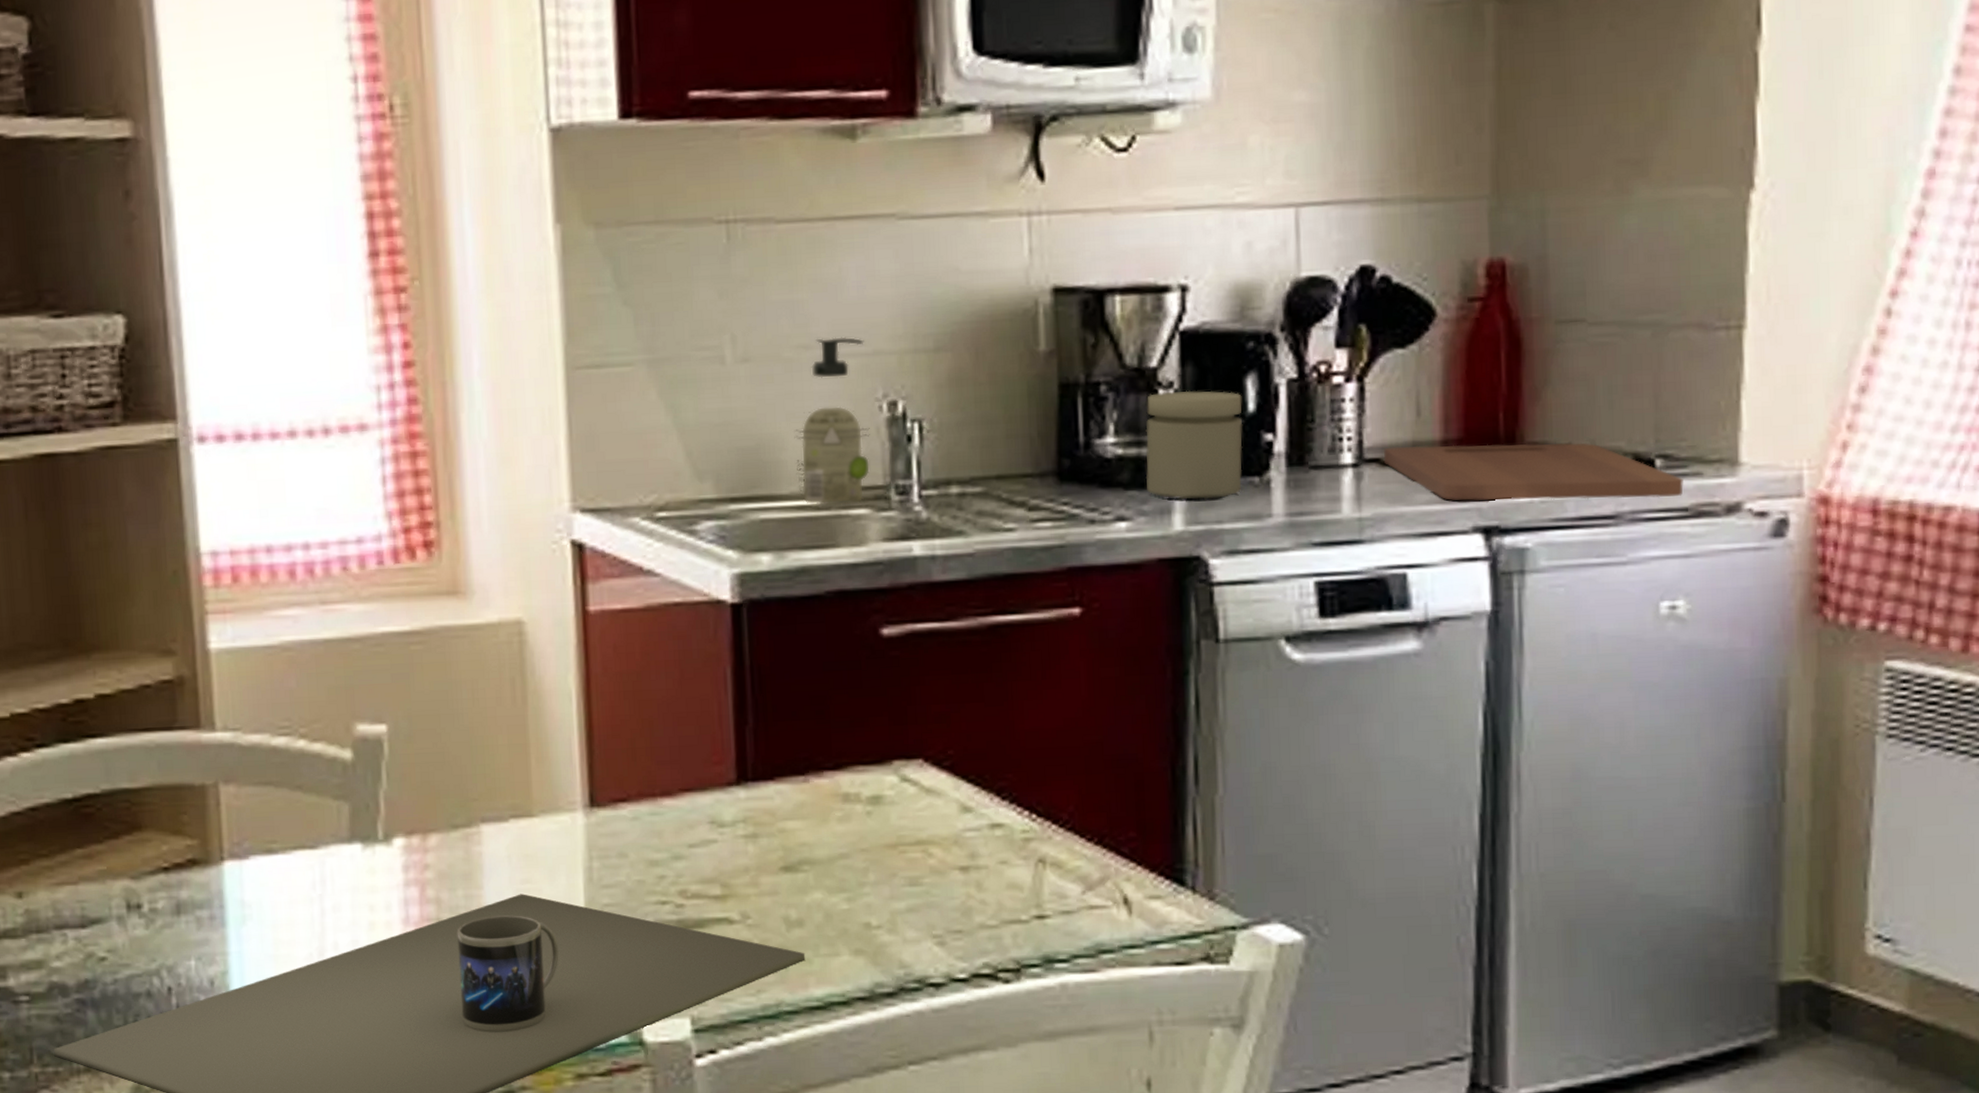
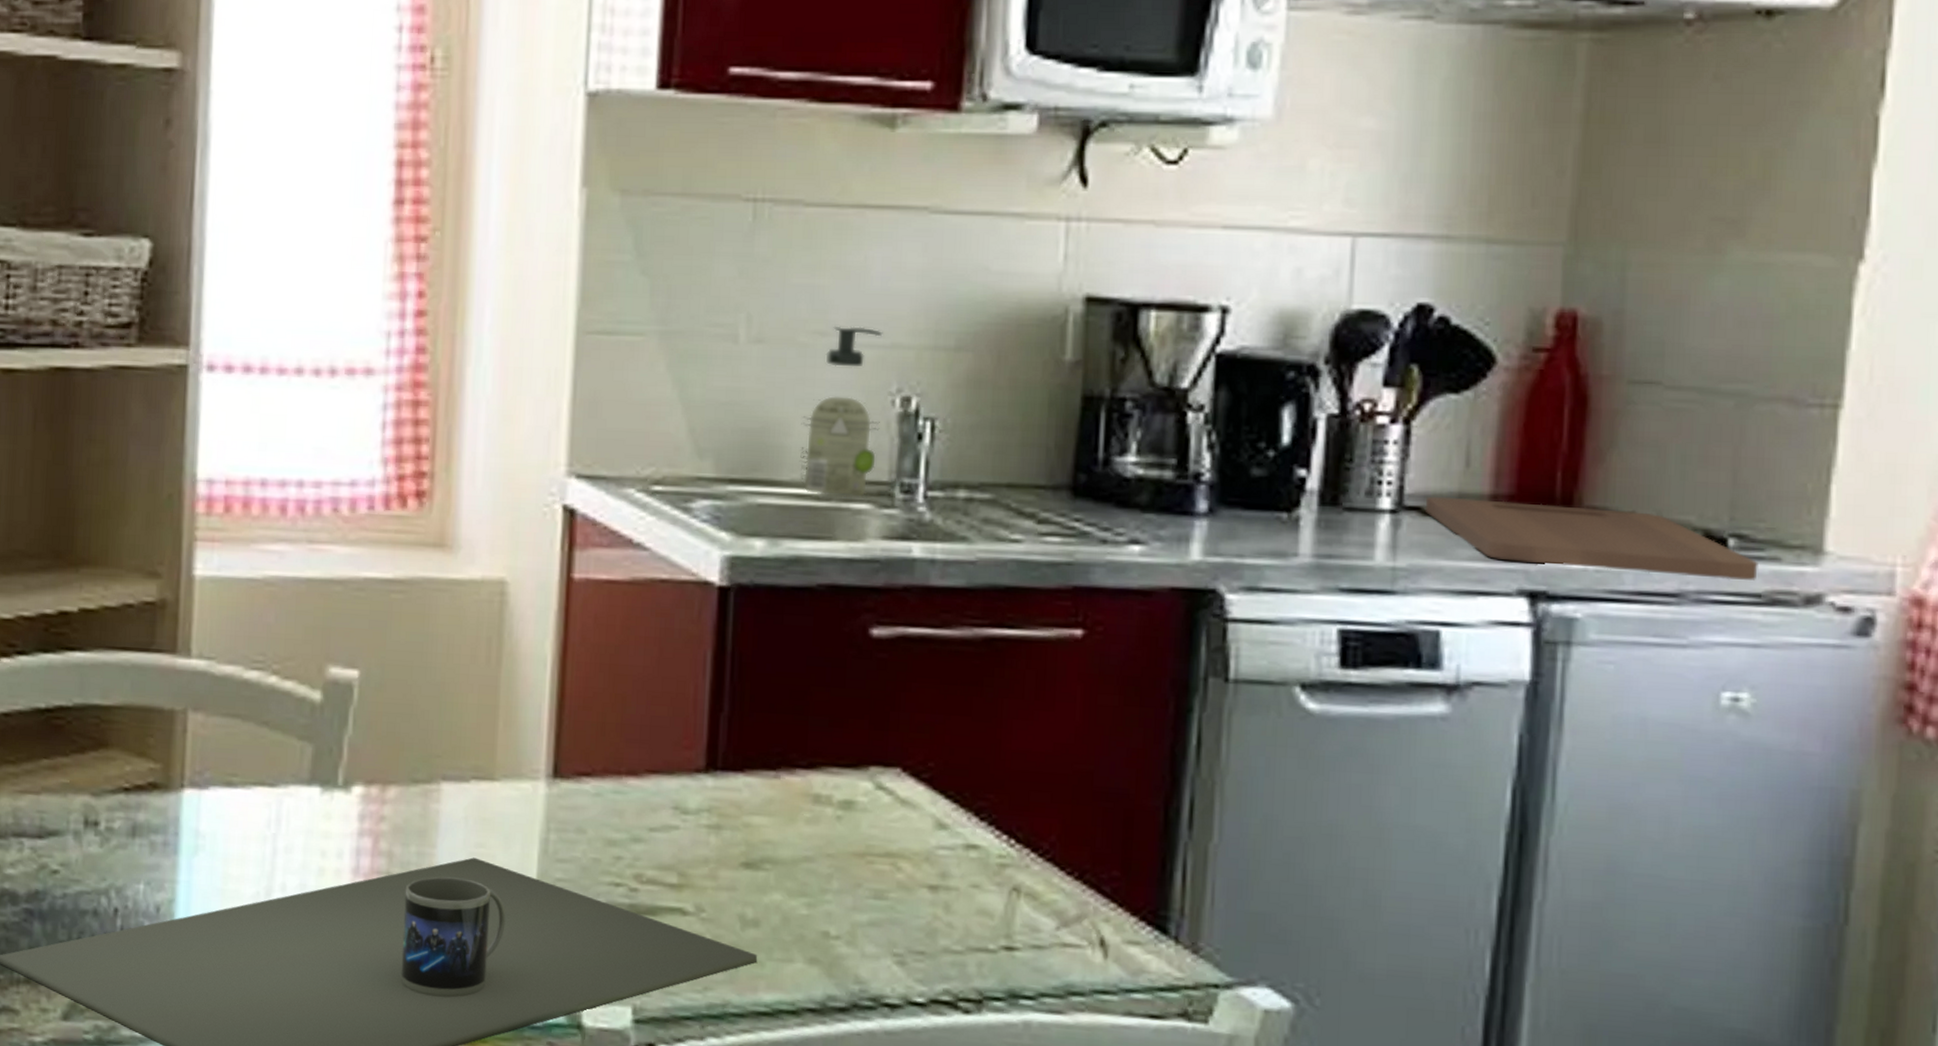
jar: present [1146,390,1243,500] -> none [1166,414,1277,531]

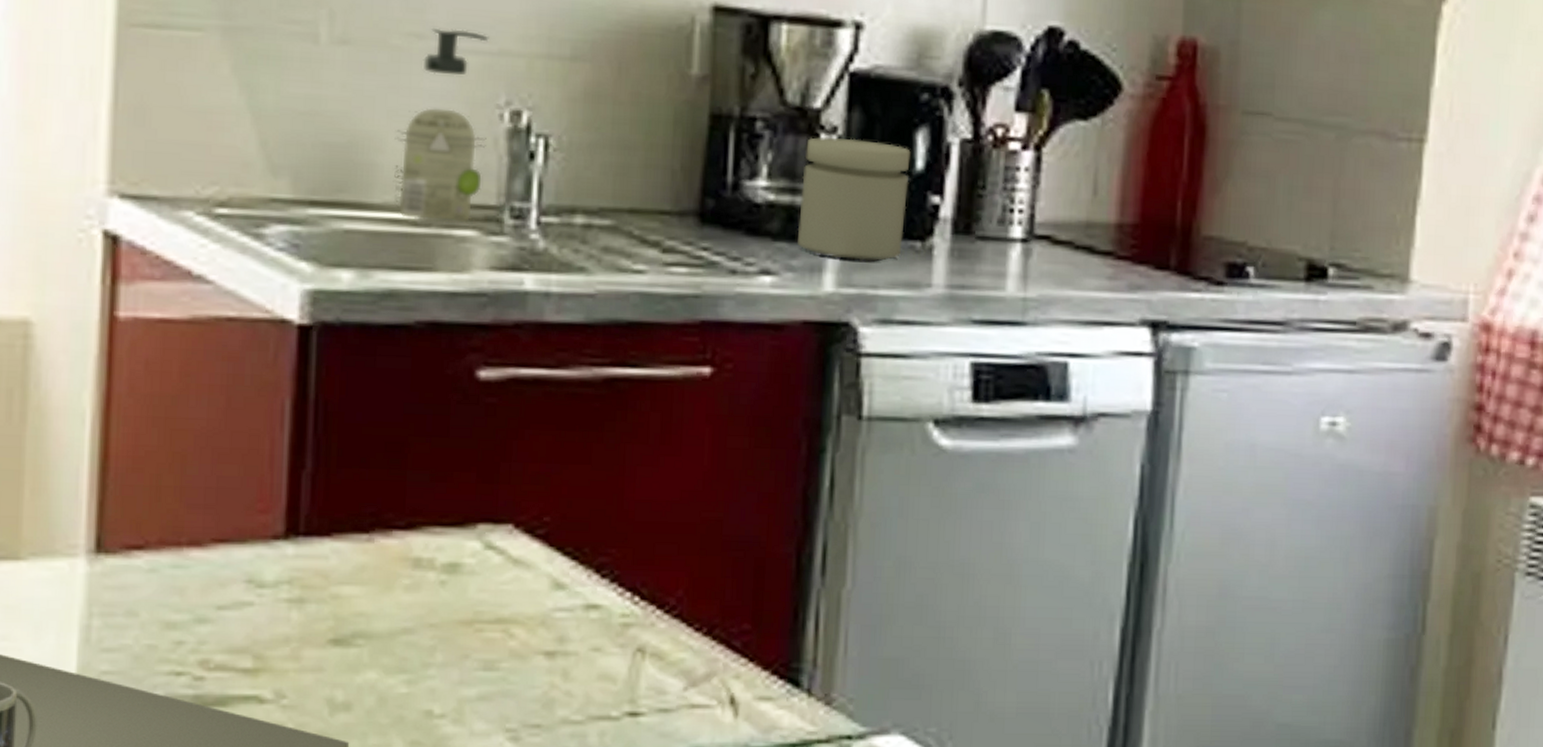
jar: none [1166,414,1277,531] -> present [798,136,911,261]
cutting board: present [1424,496,1758,580] -> none [1054,225,1354,308]

